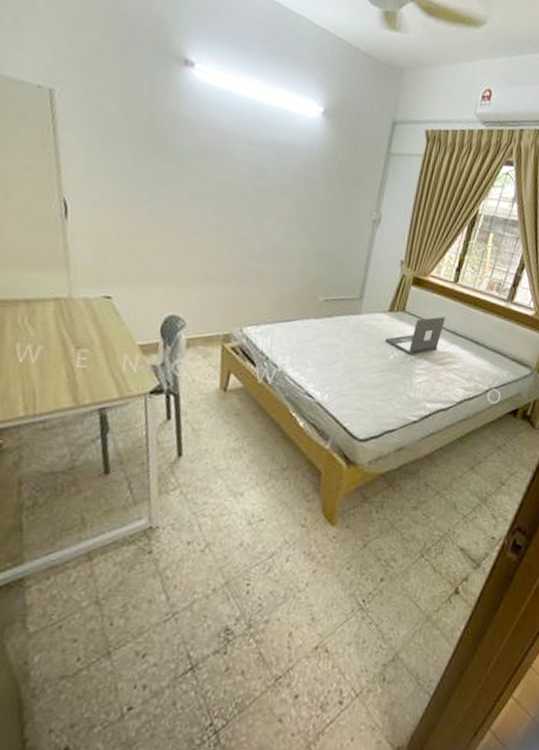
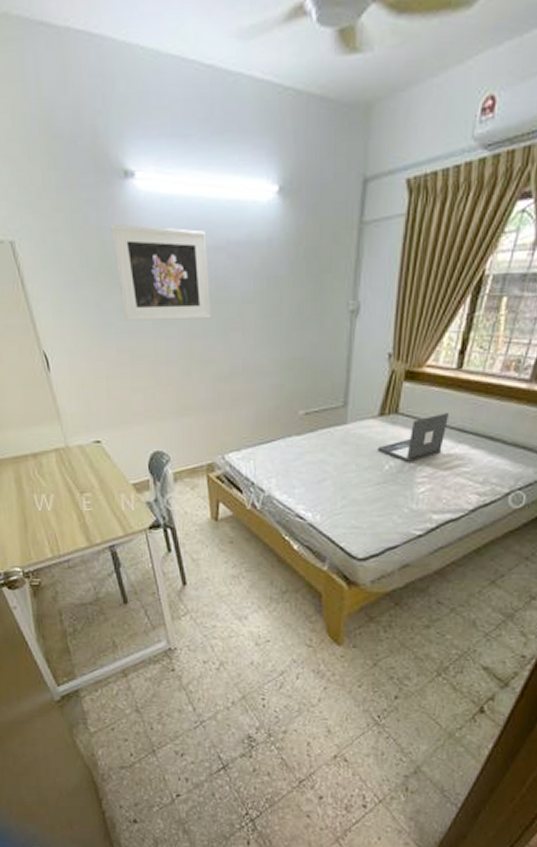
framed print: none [161,100,255,202] -> present [111,223,211,321]

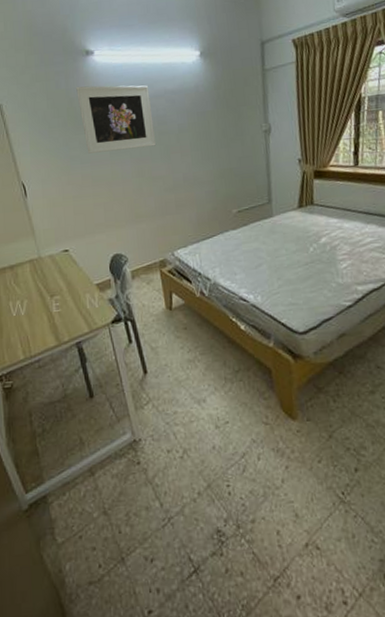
laptop: present [378,413,449,462] -> none [301,201,355,244]

